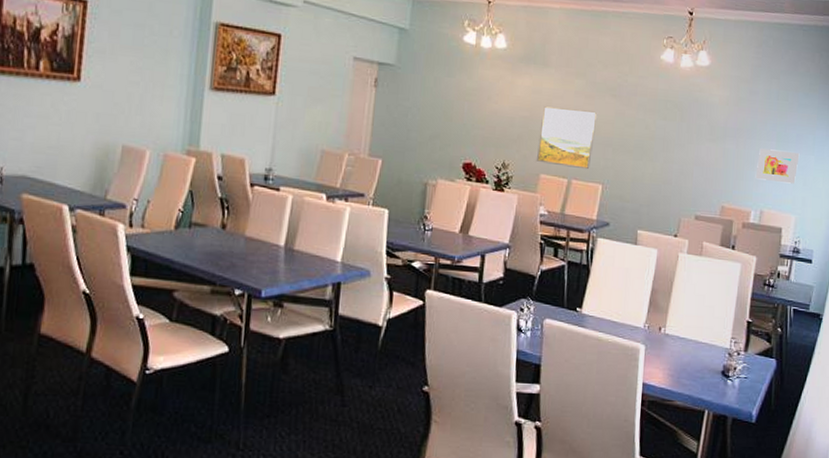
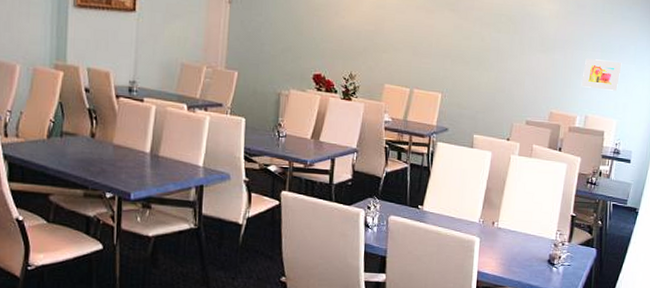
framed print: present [537,106,598,170] -> none [381,21,438,80]

